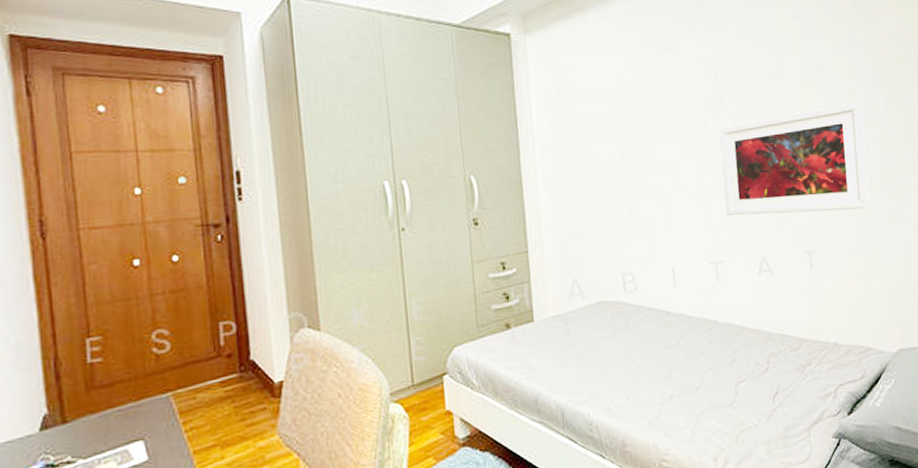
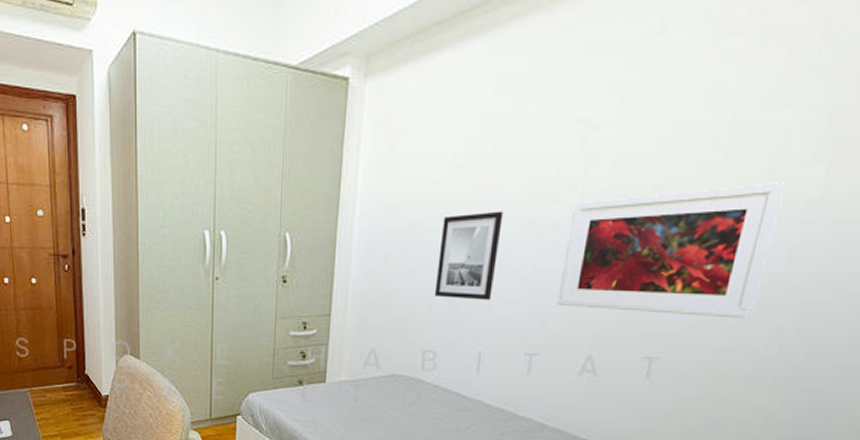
wall art: none [616,139,672,221] -> present [434,211,504,301]

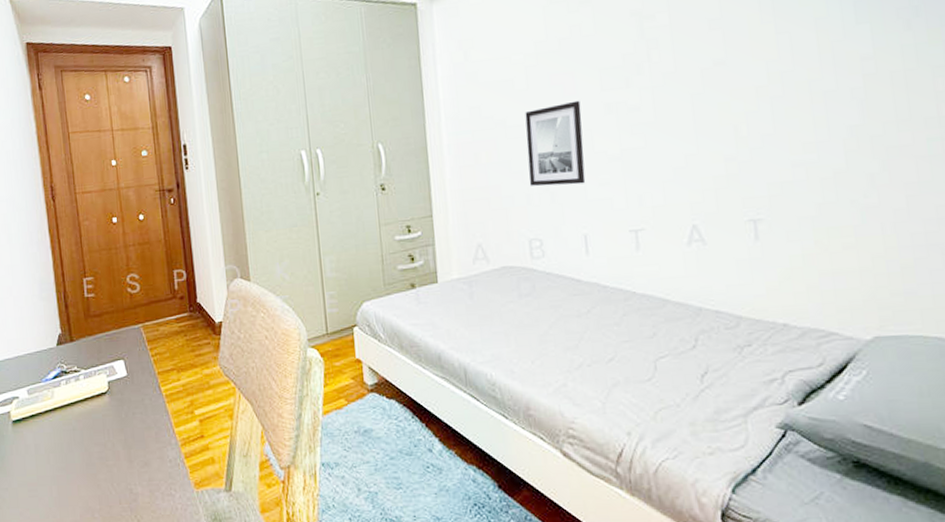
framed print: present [557,183,785,319] -> none [644,45,842,181]

